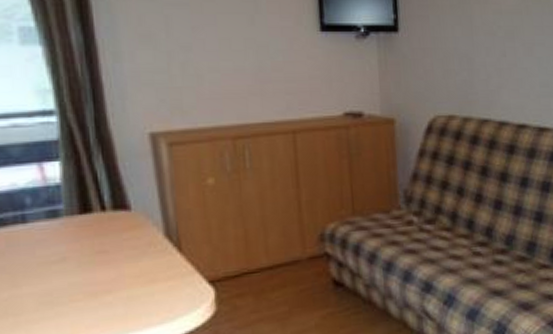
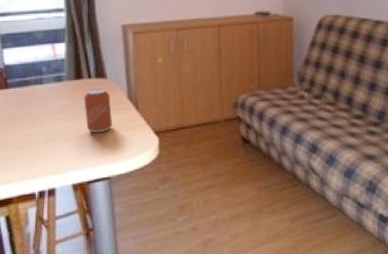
can: none [96,224,145,289] -> present [84,88,113,133]

